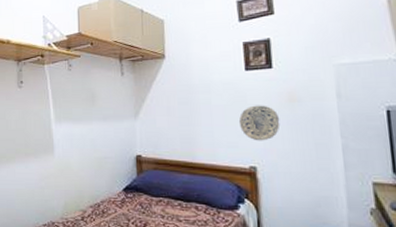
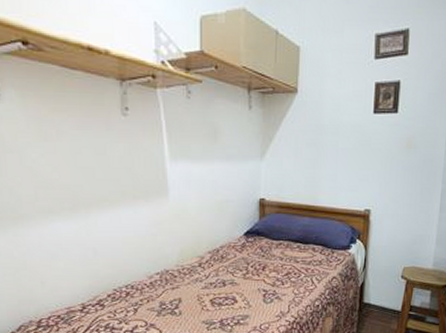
decorative plate: present [238,105,281,141] -> none [360,150,397,186]

